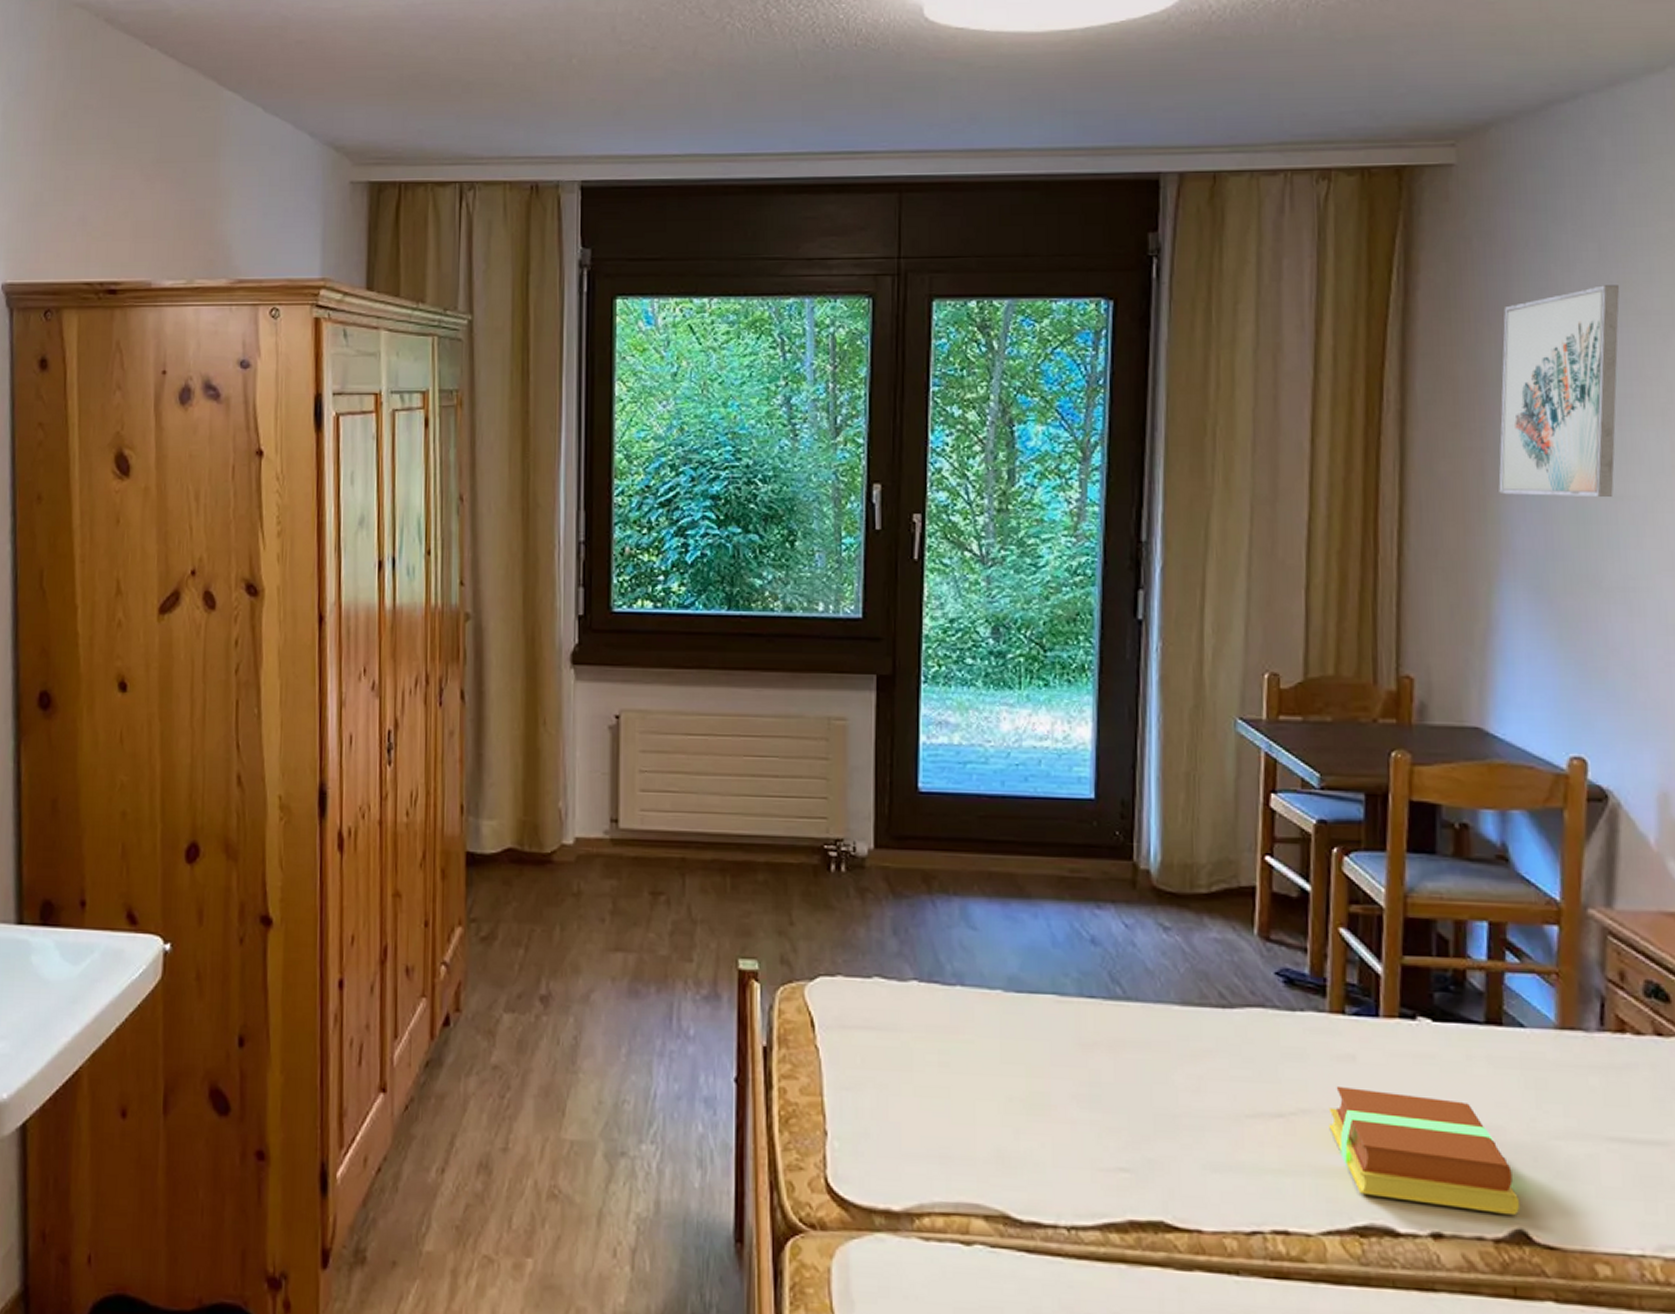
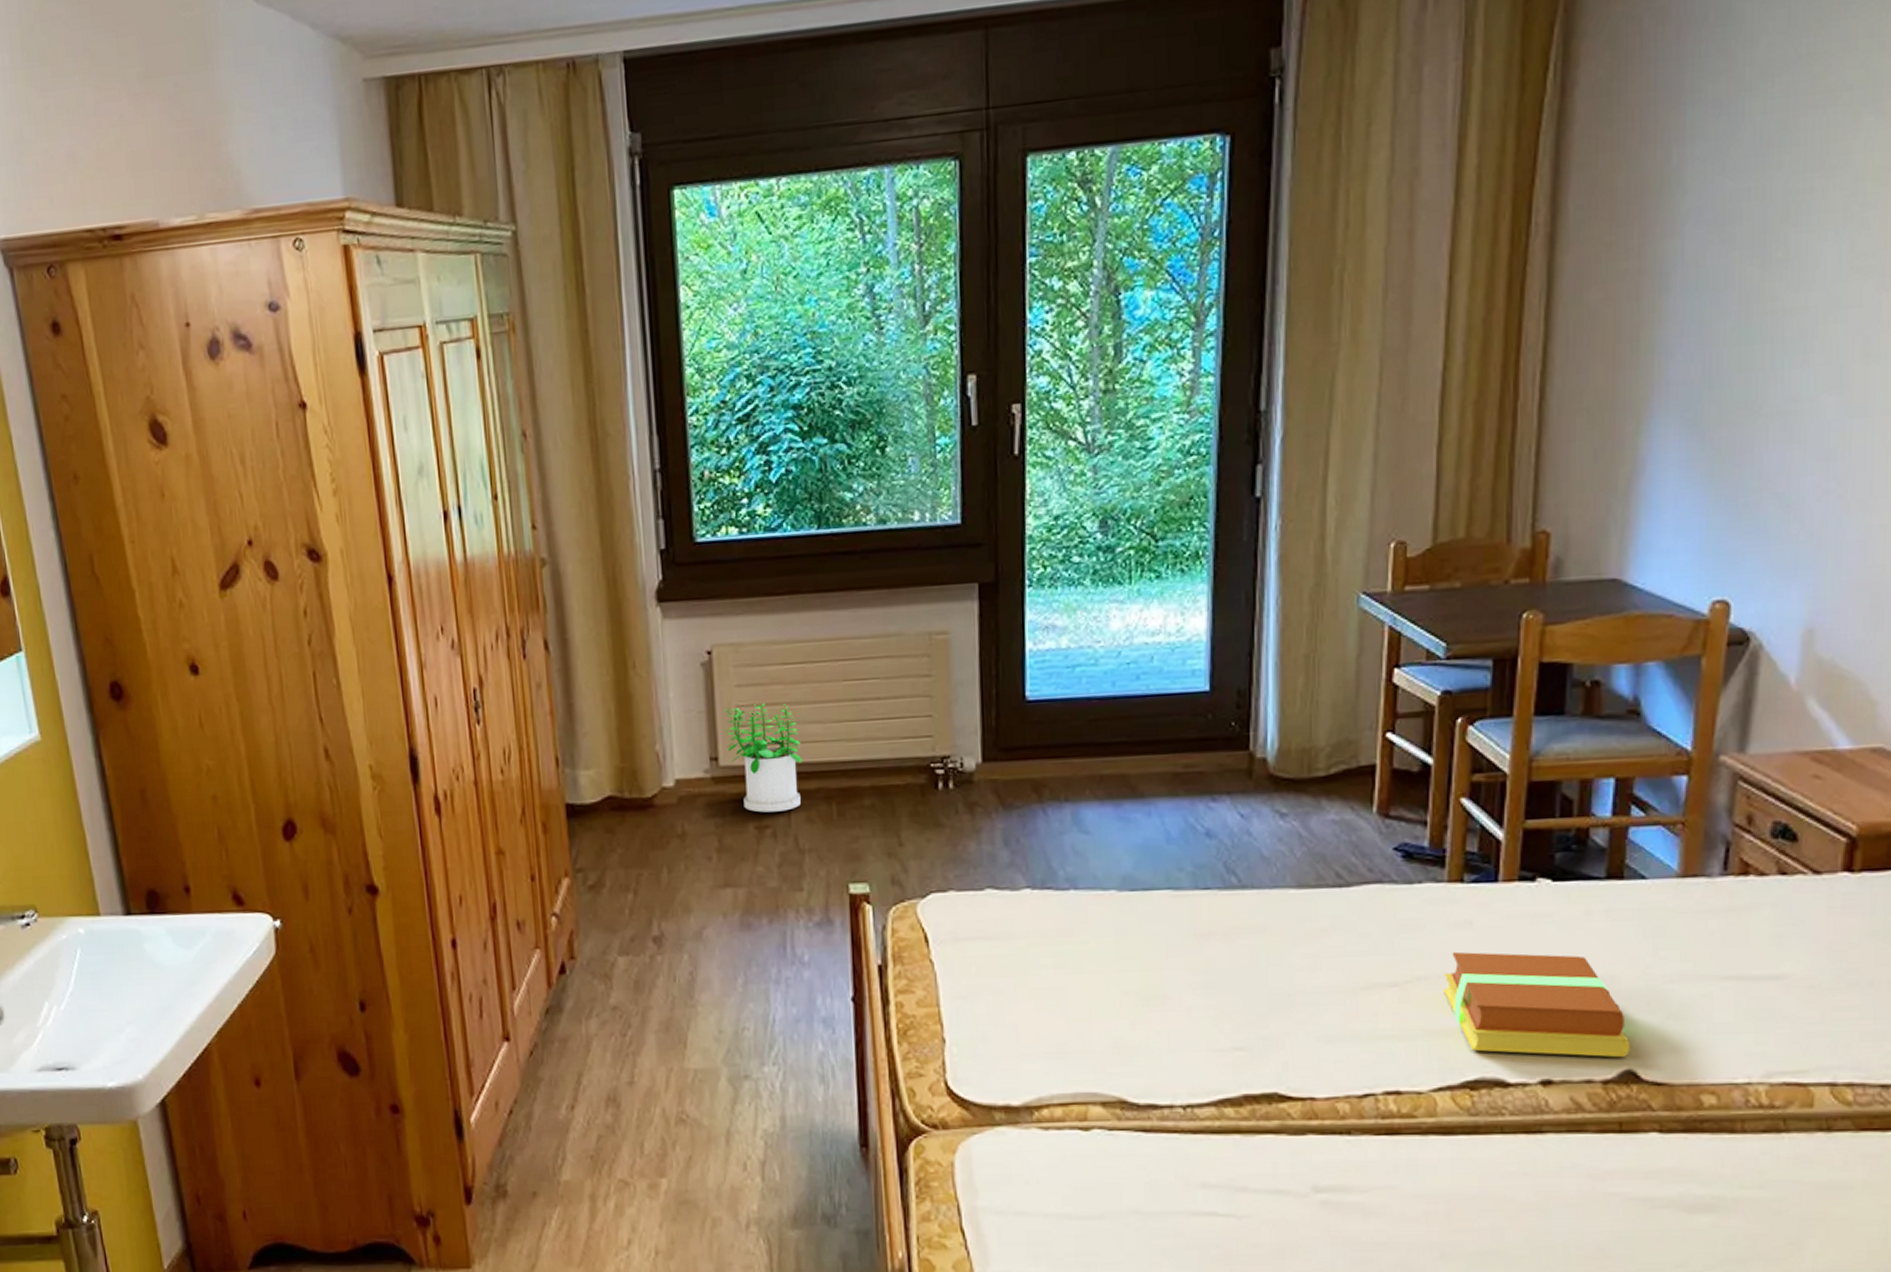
potted plant: none [626,770,700,880] -> present [724,702,803,813]
wall art: present [1498,285,1619,497] -> none [1655,58,1807,320]

